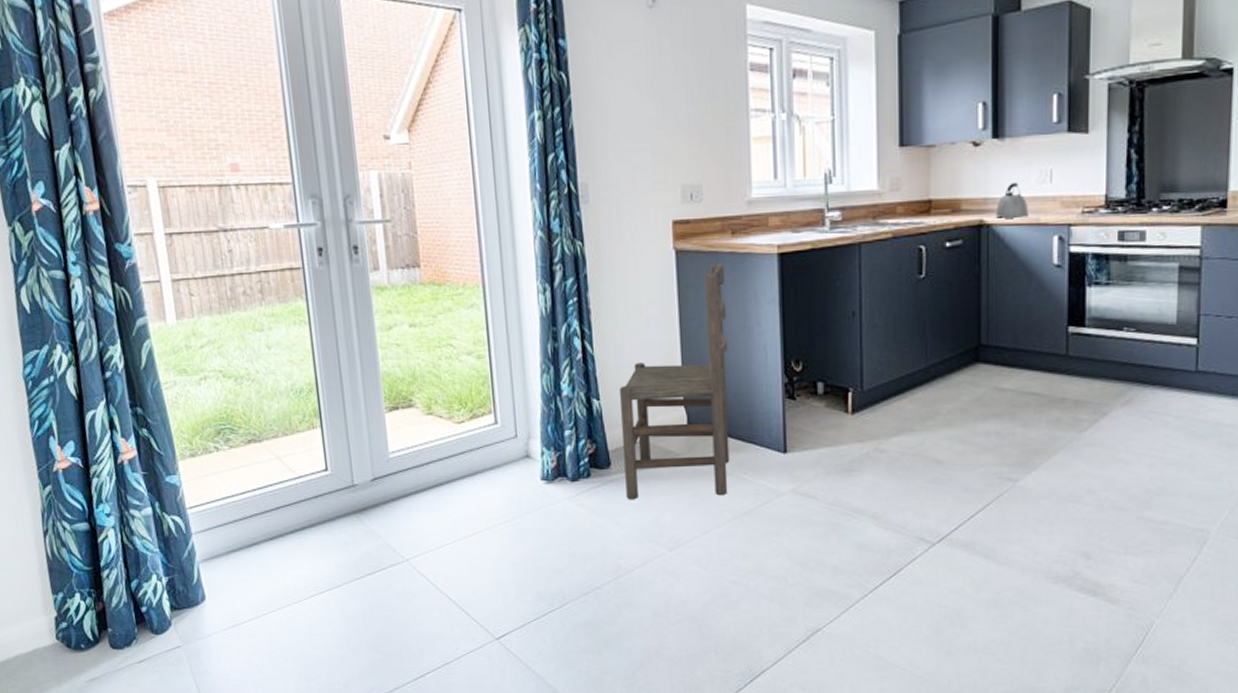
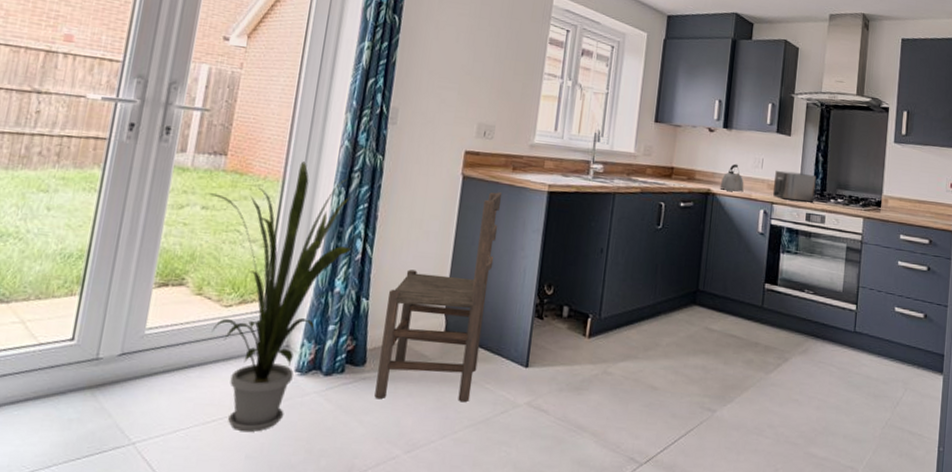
house plant: none [412,261,571,541] -> present [208,161,352,432]
toaster: none [1068,179,1129,219] -> present [772,170,816,203]

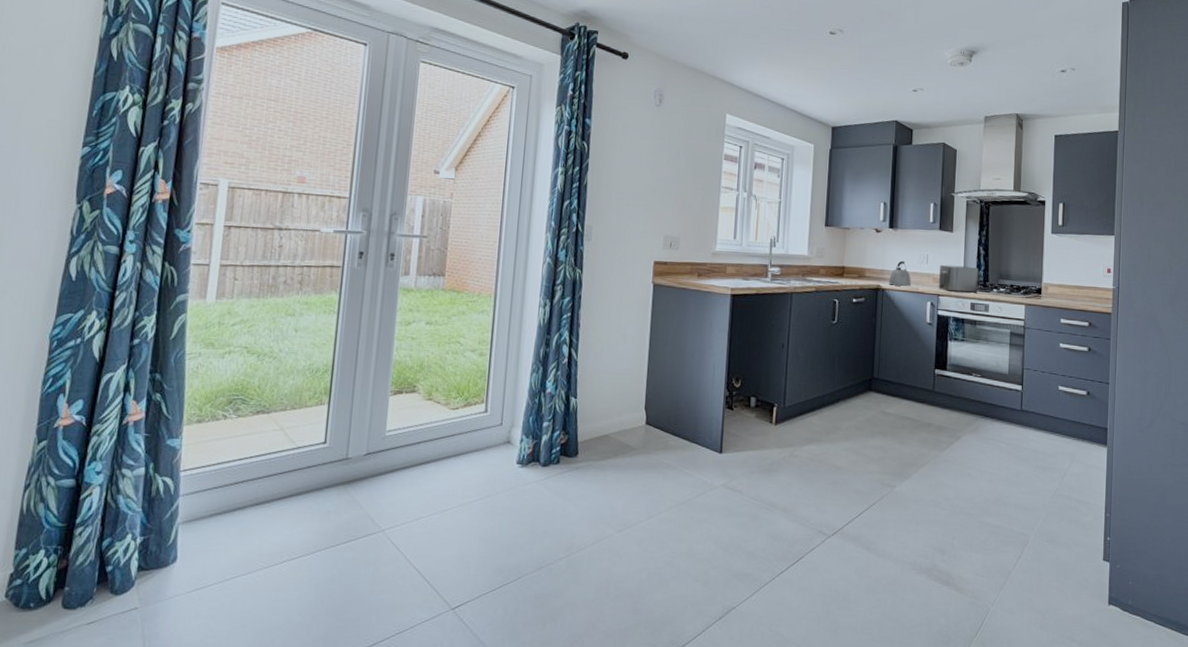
house plant: present [208,161,352,432] -> none [431,278,560,517]
dining chair: present [374,192,503,403] -> none [587,297,690,486]

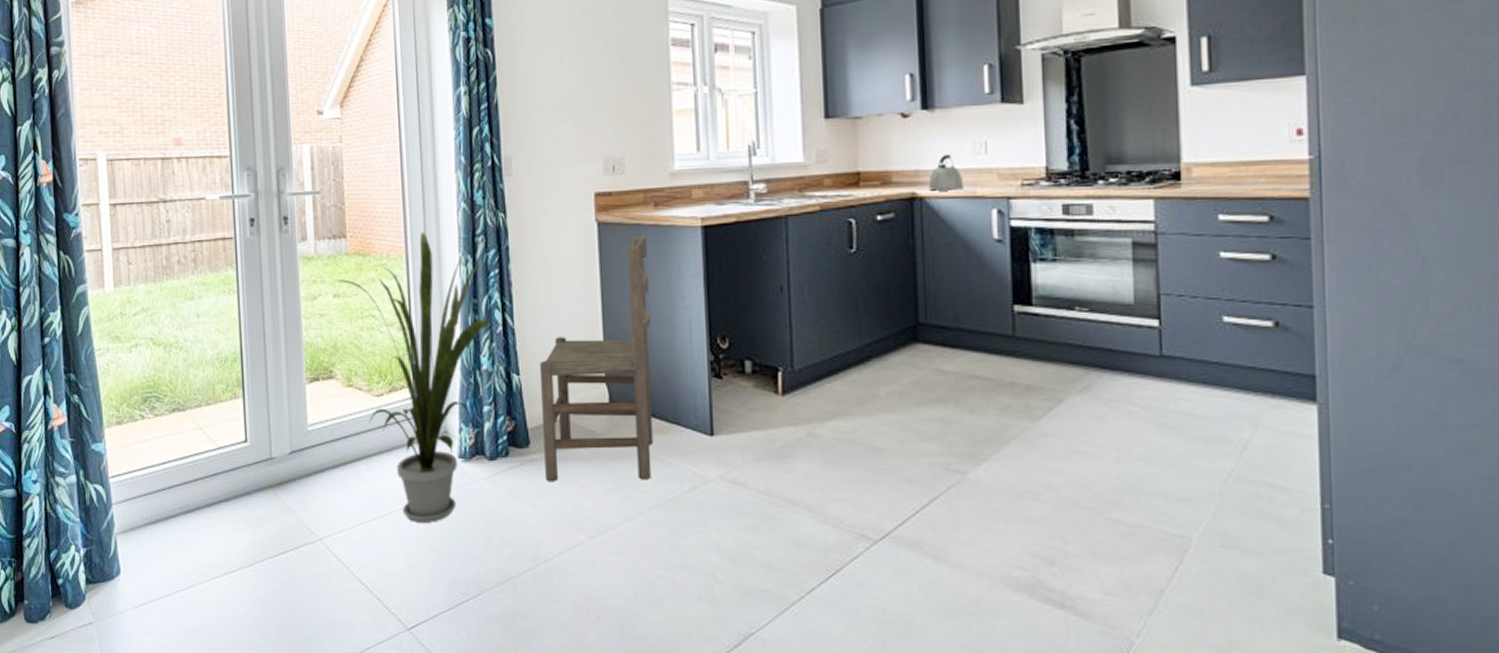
house plant: none [431,278,560,517] -> present [336,232,492,523]
dining chair: none [587,297,690,486] -> present [539,235,654,482]
toaster: present [938,264,979,293] -> none [1006,150,1072,192]

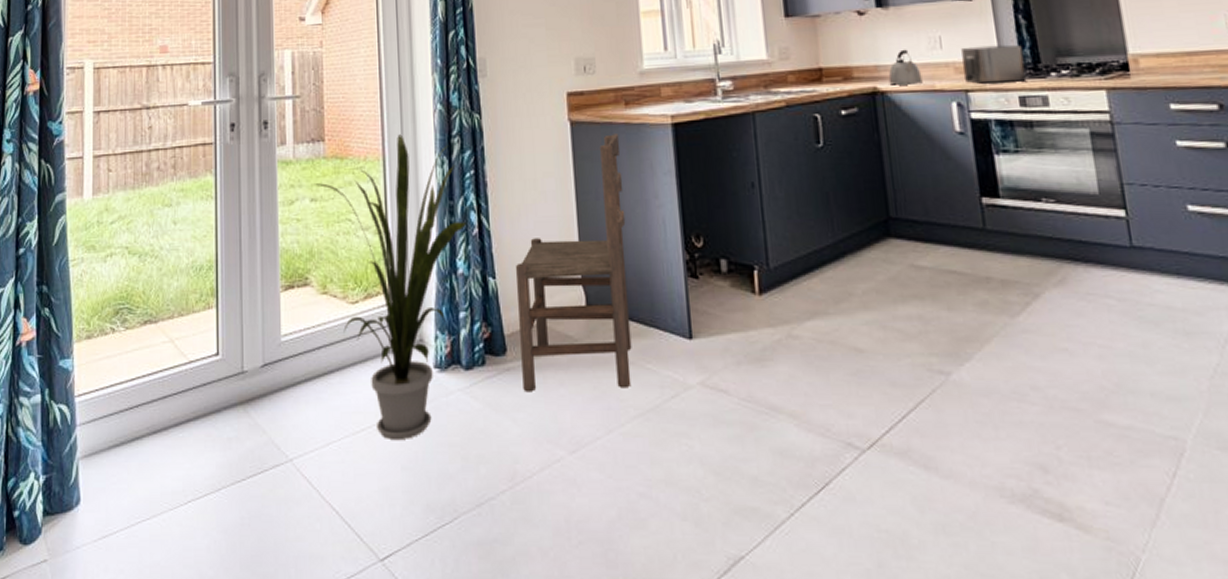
toaster: none [1006,150,1072,192] -> present [961,44,1027,85]

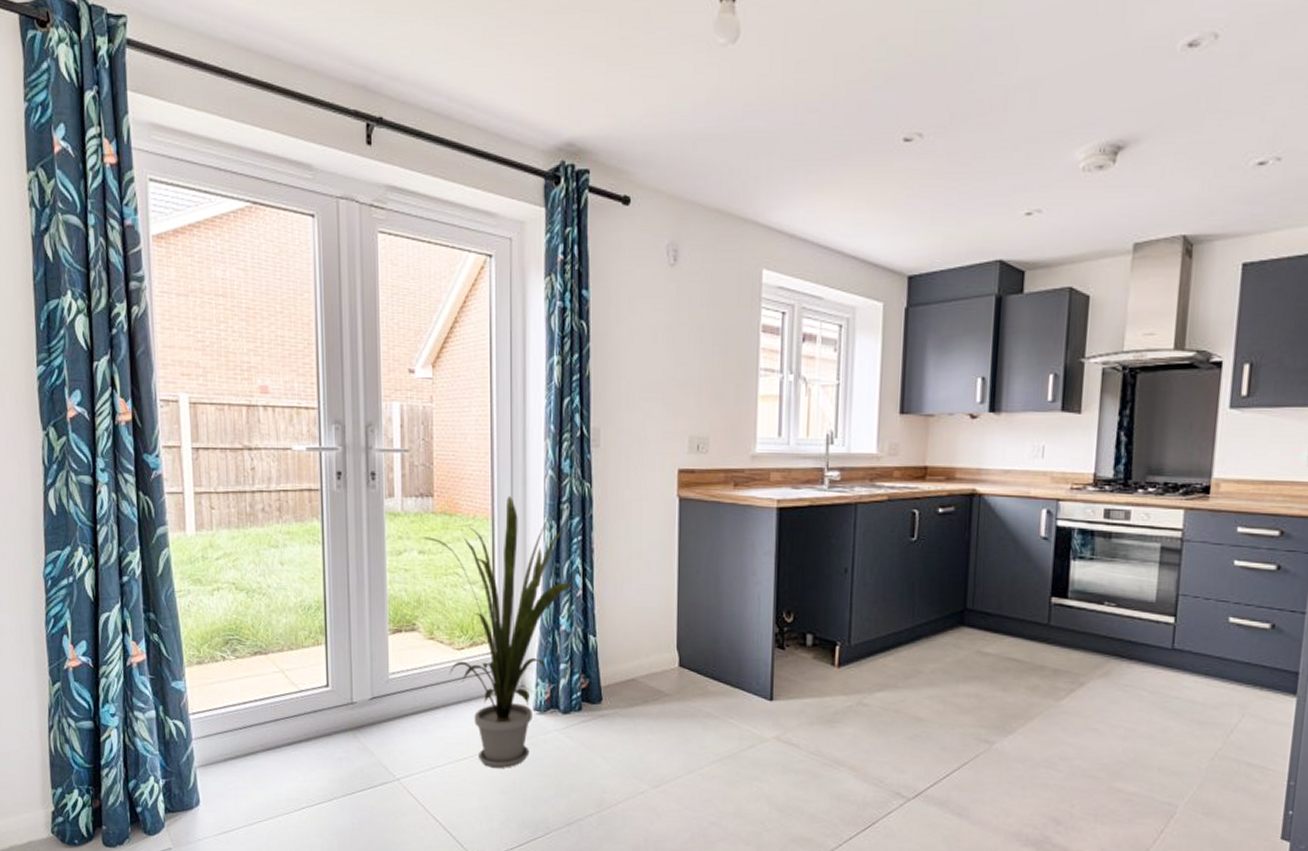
dining chair: present [515,134,632,393] -> none [615,513,725,738]
kettle: present [888,49,923,87] -> none [988,455,1020,491]
toaster: present [961,44,1027,85] -> none [1057,458,1118,496]

